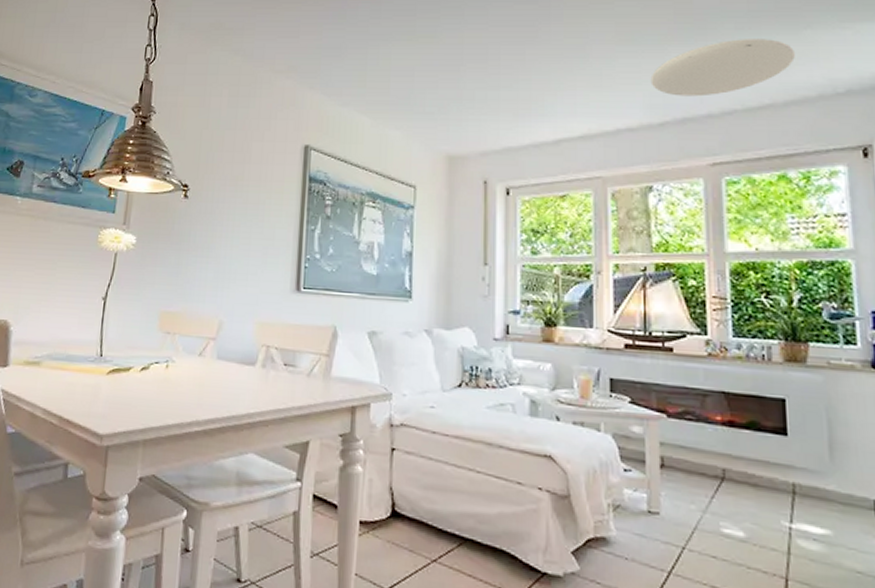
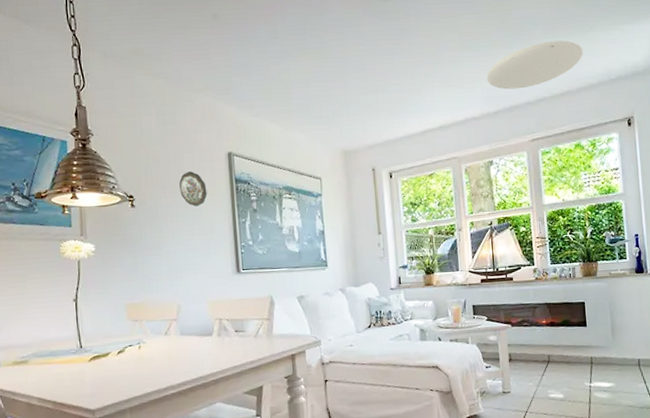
decorative plate: none [242,163,274,205] -> present [179,171,207,207]

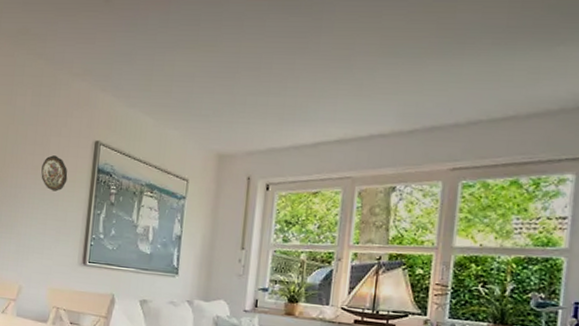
ceiling light: present [486,40,583,90] -> none [406,54,545,107]

